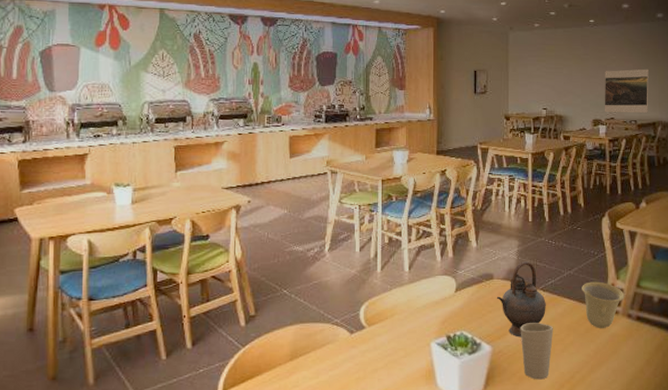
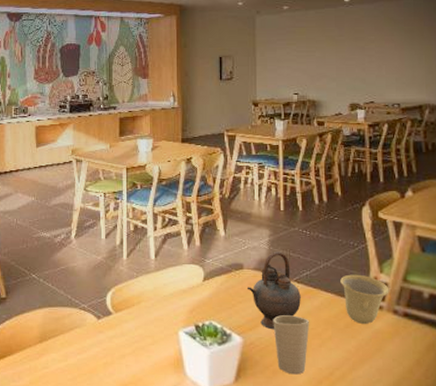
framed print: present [604,68,649,113] -> none [362,48,414,97]

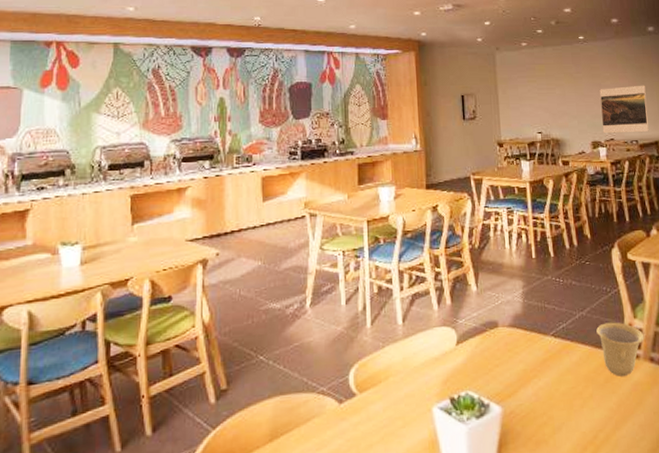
teapot: present [246,252,301,330] -> none [503,304,560,394]
cup: present [273,315,310,375] -> none [532,374,570,444]
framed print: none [362,48,414,97] -> present [599,85,649,134]

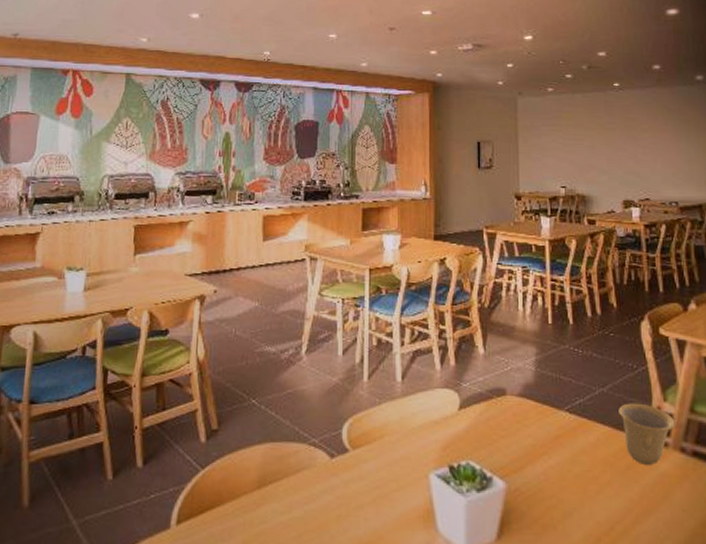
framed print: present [599,85,649,134] -> none [635,140,692,193]

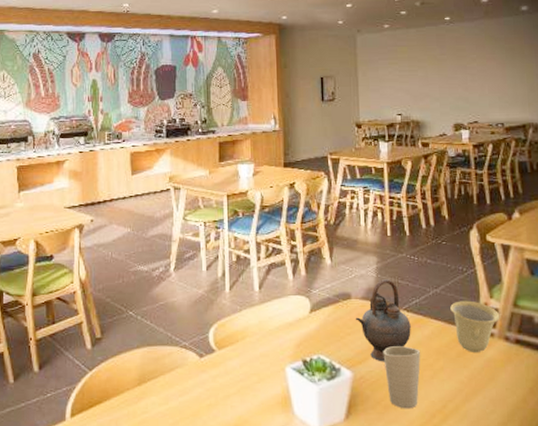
teapot: none [510,374,574,472] -> present [355,279,411,362]
cup: none [541,454,585,530] -> present [383,346,421,409]

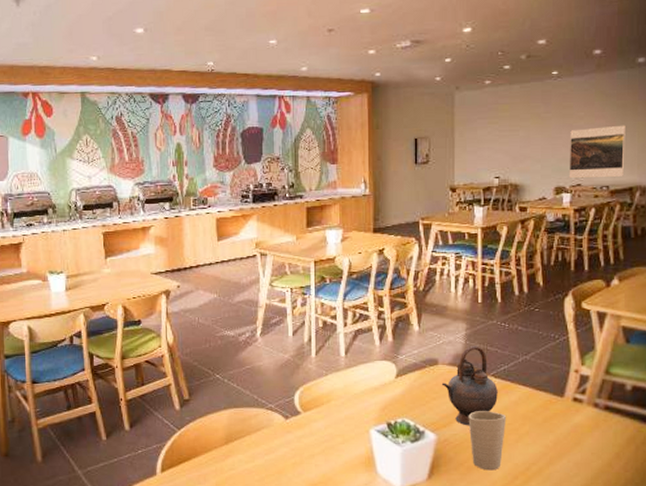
cup: present [450,300,500,352] -> none [539,367,590,418]
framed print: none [465,66,516,116] -> present [569,125,626,179]

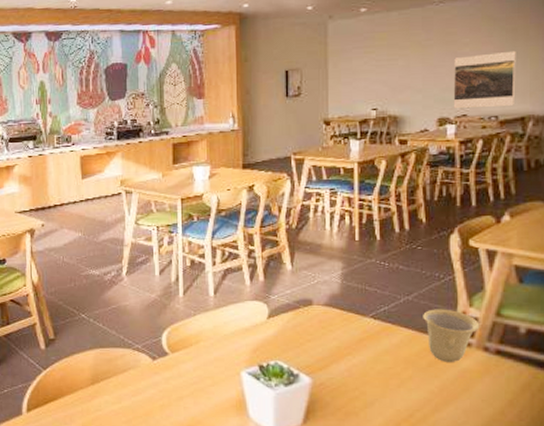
teapot: present [441,346,498,426] -> none [316,285,378,370]
cup: present [468,411,507,471] -> none [345,354,388,417]
cup: none [539,367,590,418] -> present [423,309,480,362]

